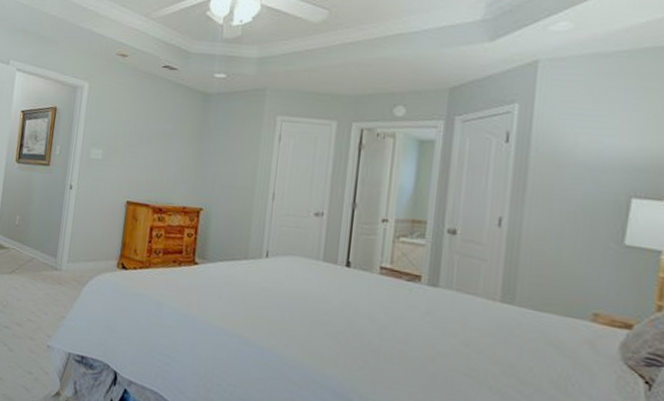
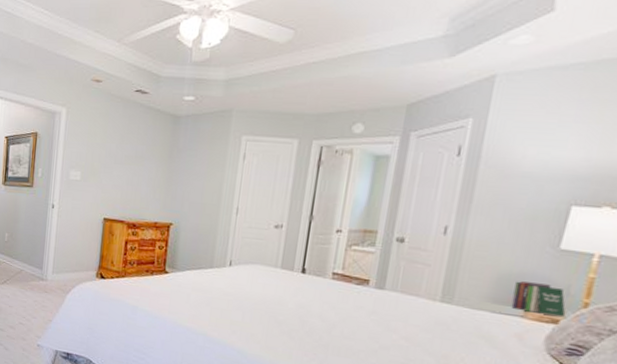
books: none [578,279,639,323] -> present [511,281,566,318]

